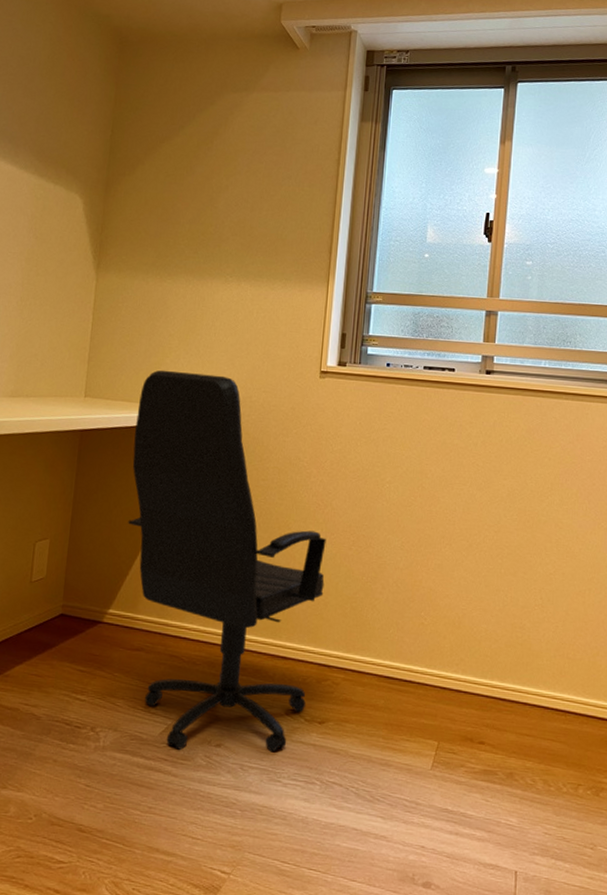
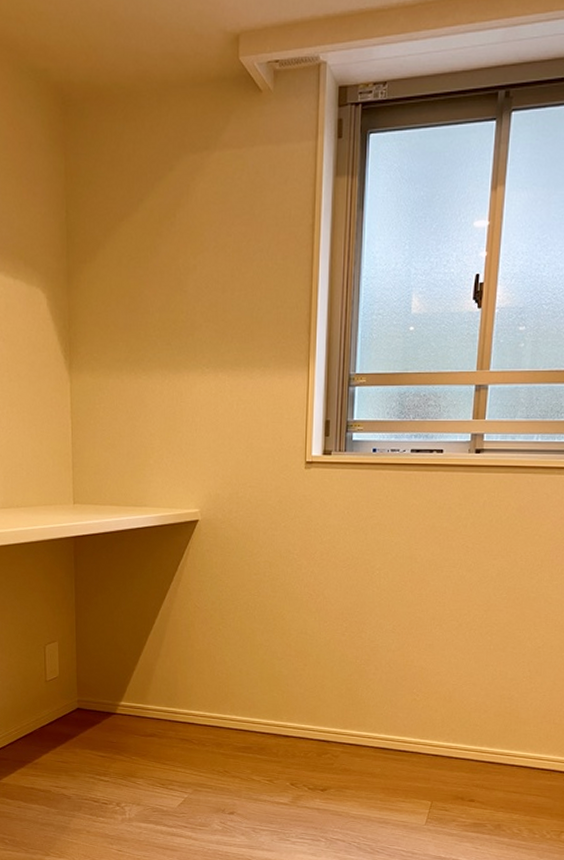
office chair: present [128,370,326,752] -> none [126,471,320,818]

